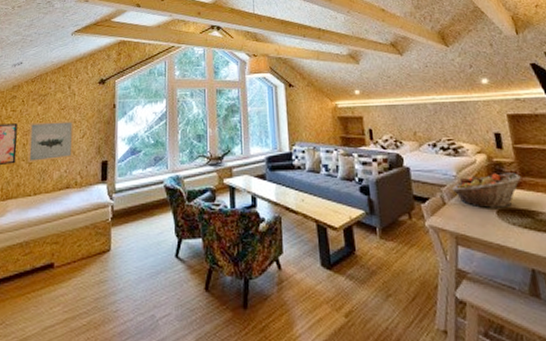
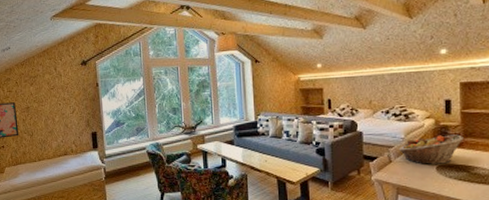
wall art: present [27,120,74,162] -> none [25,98,67,135]

